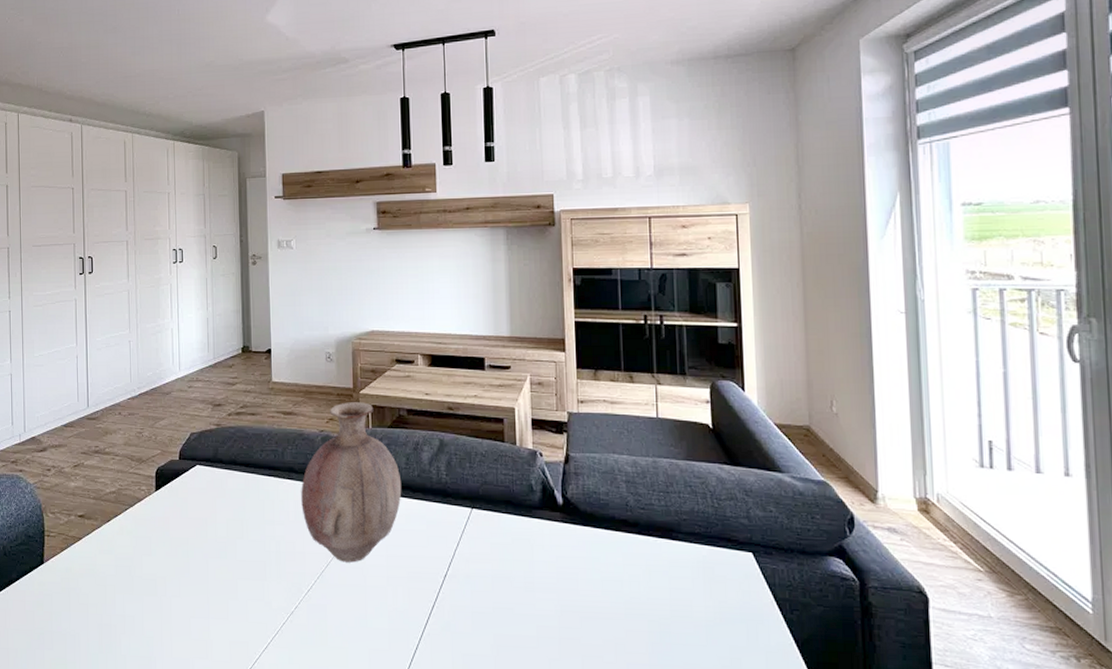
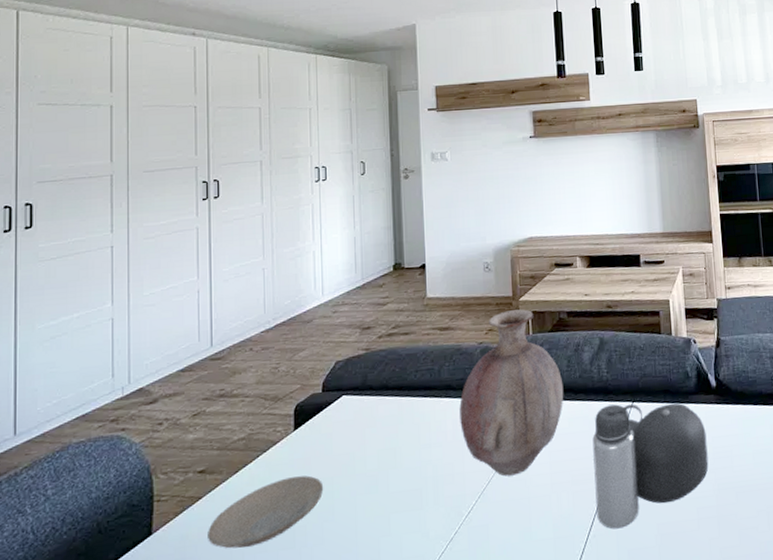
plate: none [86,532,181,588] -> present [208,475,324,549]
water bottle: none [429,508,551,632] -> present [592,403,709,529]

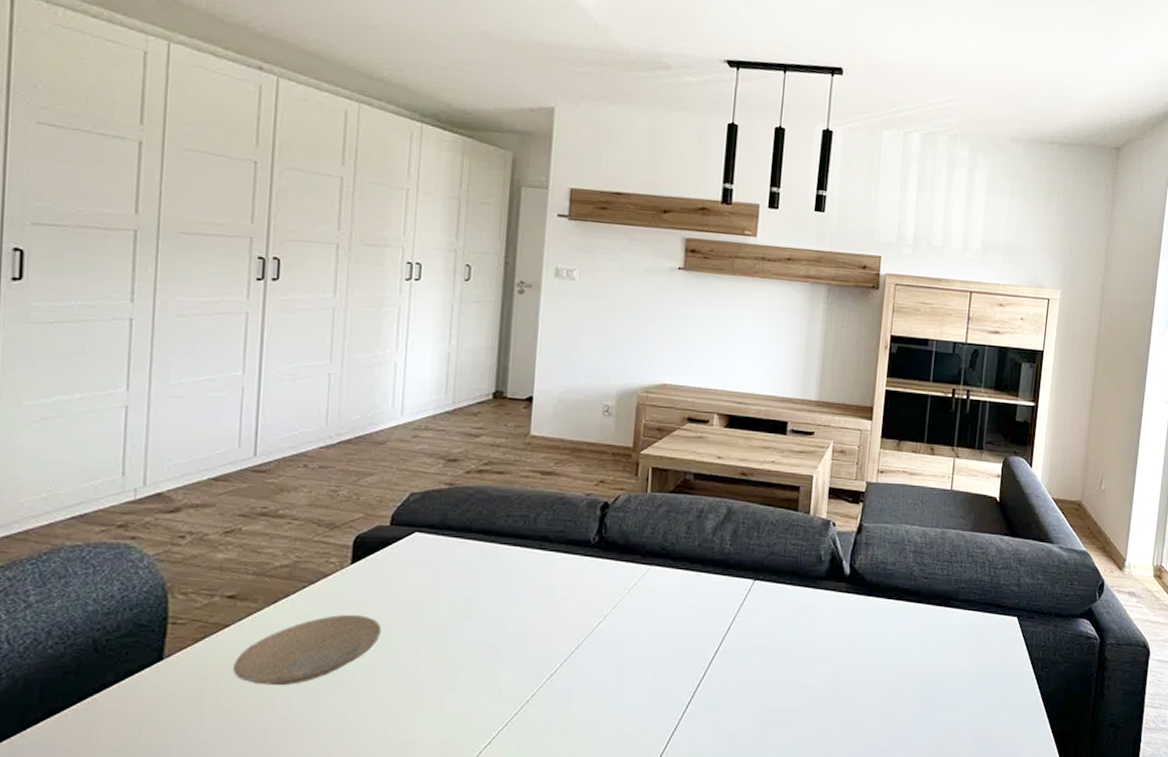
vase: present [459,309,564,477] -> none [553,463,679,642]
water bottle: present [592,403,709,529] -> none [696,580,831,709]

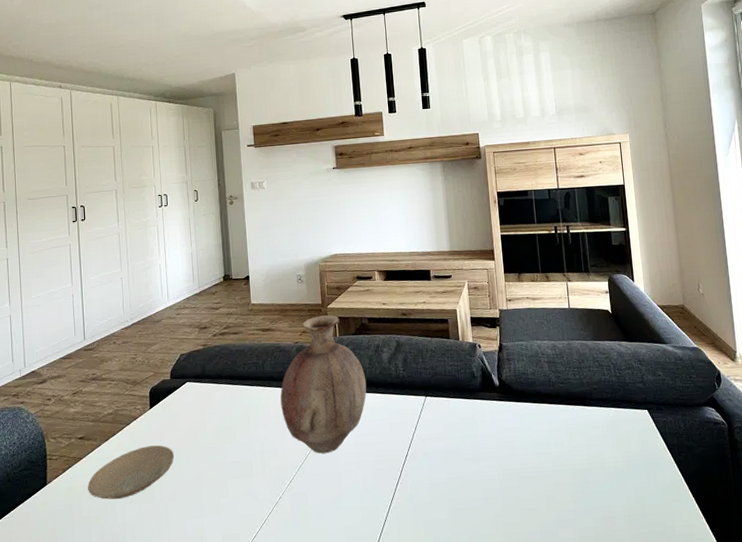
vase: none [553,463,679,642] -> present [280,315,367,454]

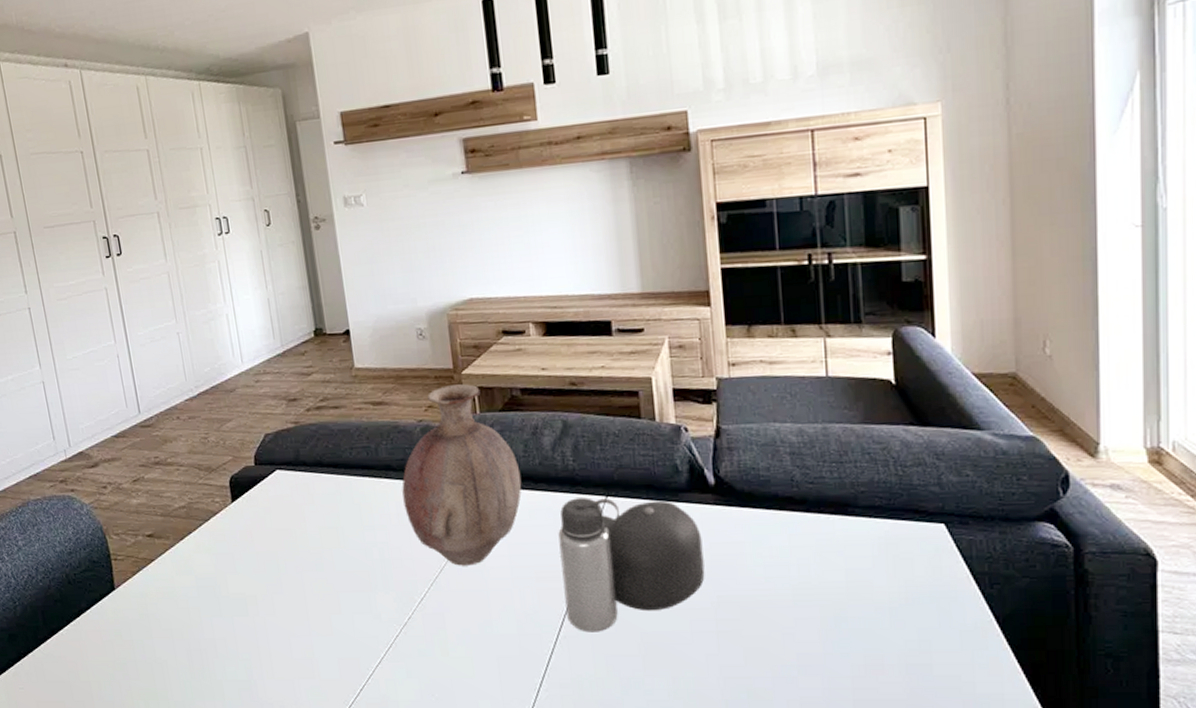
plate: present [88,445,175,500] -> none [164,548,269,610]
water bottle: none [392,398,493,503] -> present [558,497,705,632]

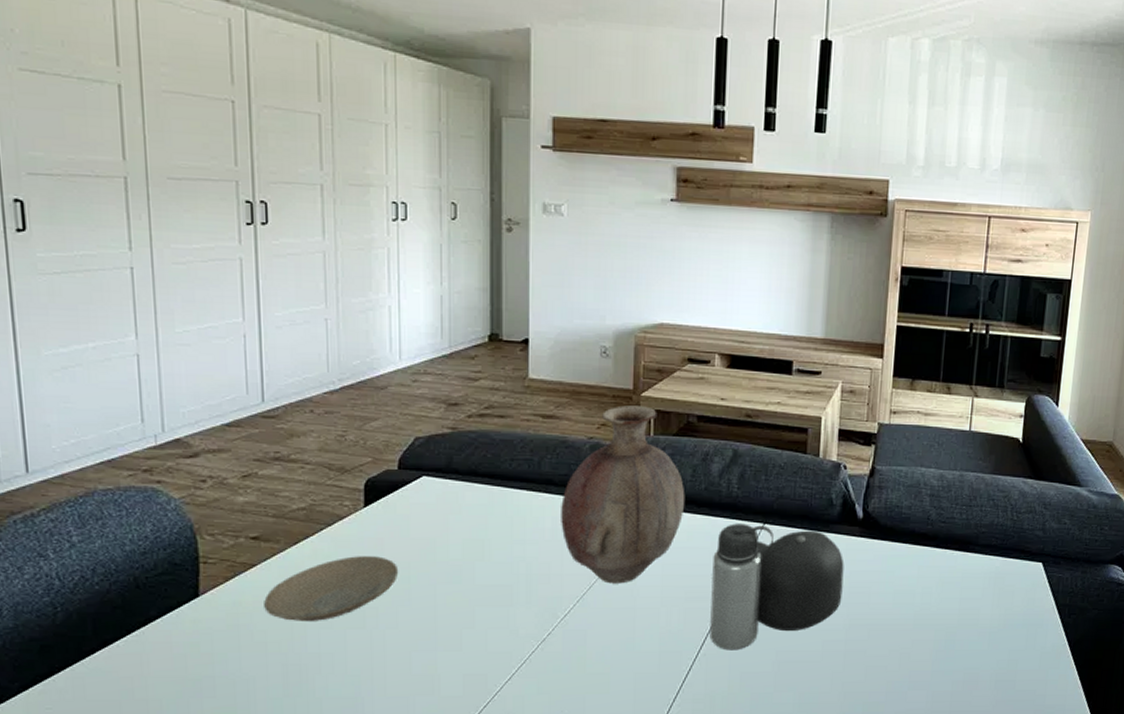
plate: none [164,548,269,610] -> present [264,556,399,621]

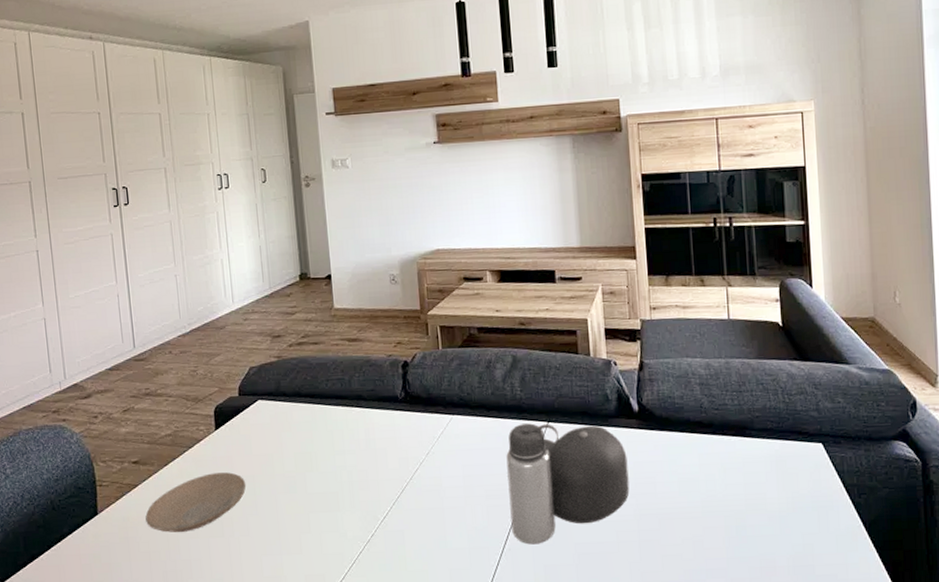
vase: present [561,405,685,584] -> none [371,323,476,486]

